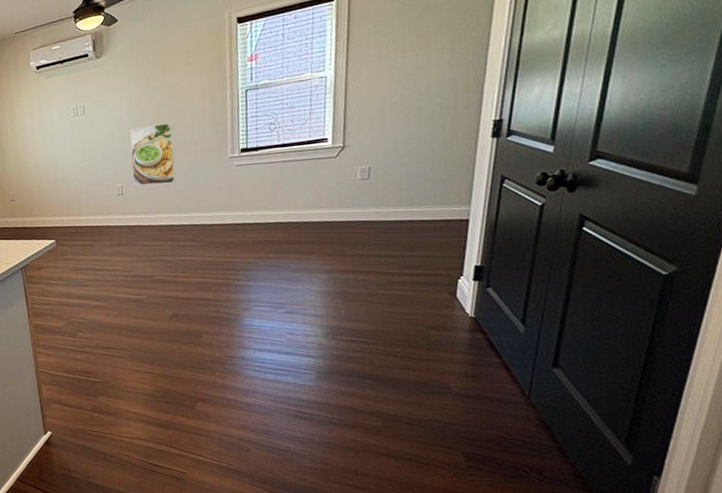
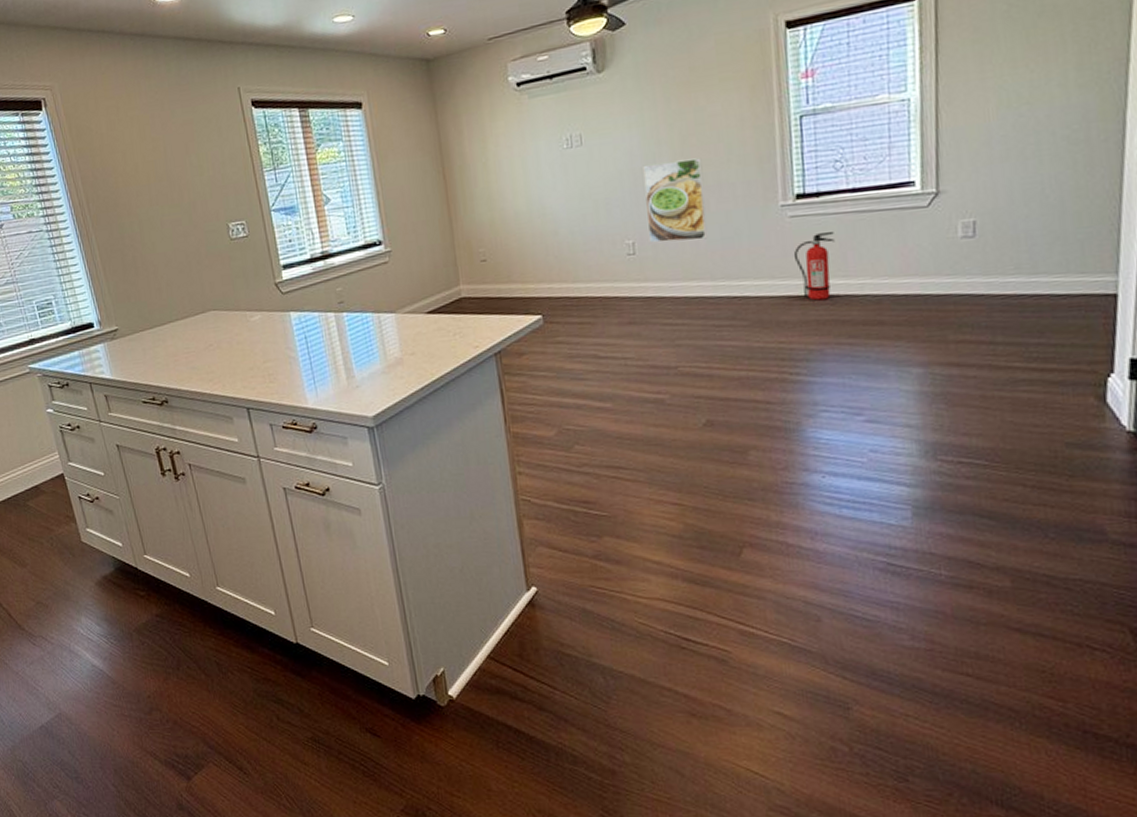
fire extinguisher: none [238,176,268,227] -> present [793,232,835,301]

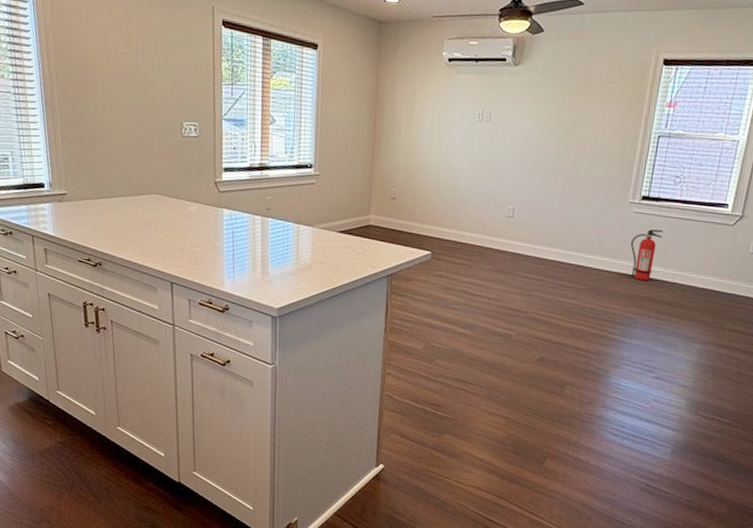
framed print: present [643,158,707,244] -> none [526,148,579,217]

